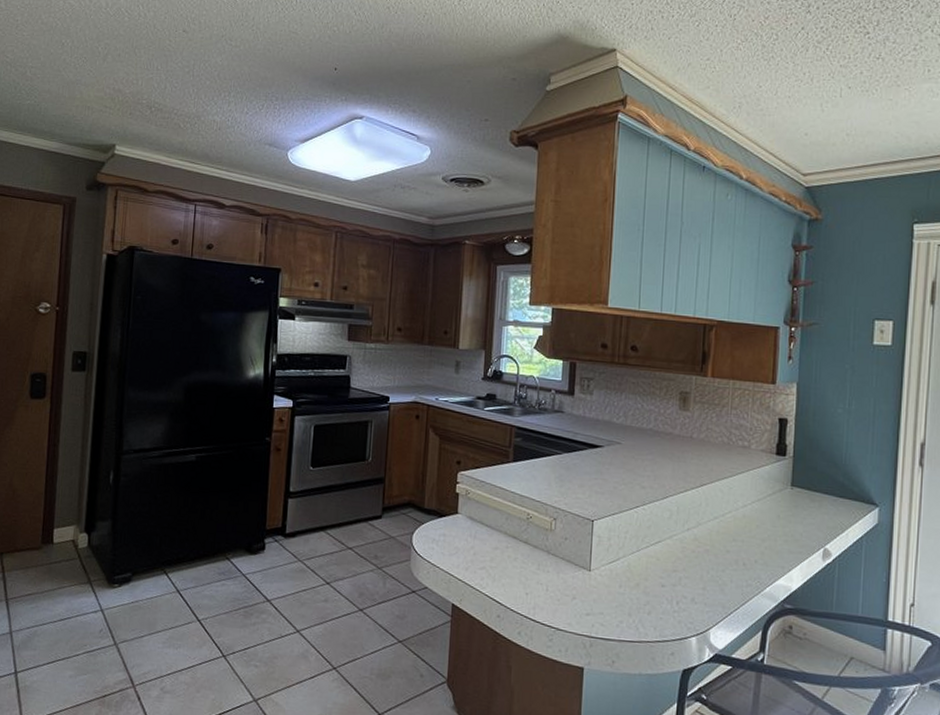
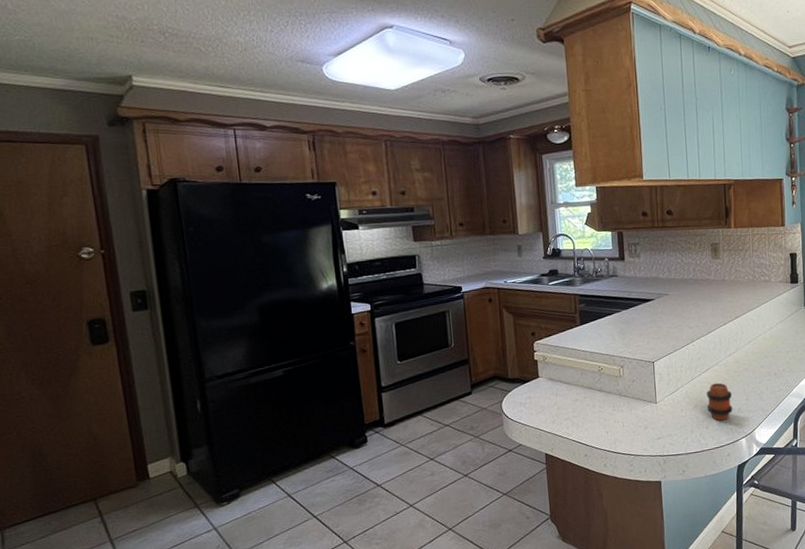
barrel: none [651,560,685,610] -> present [706,382,733,421]

